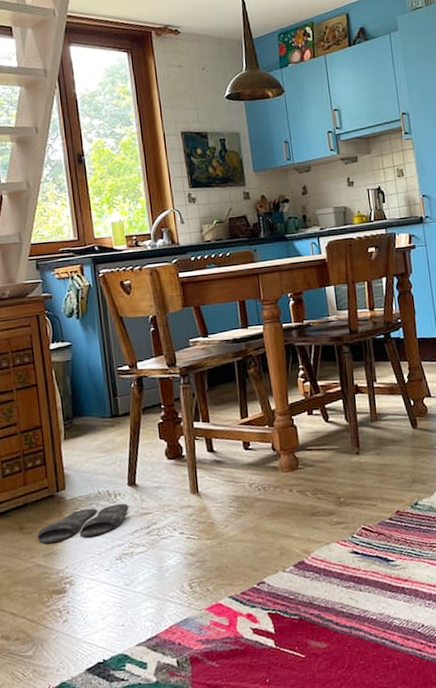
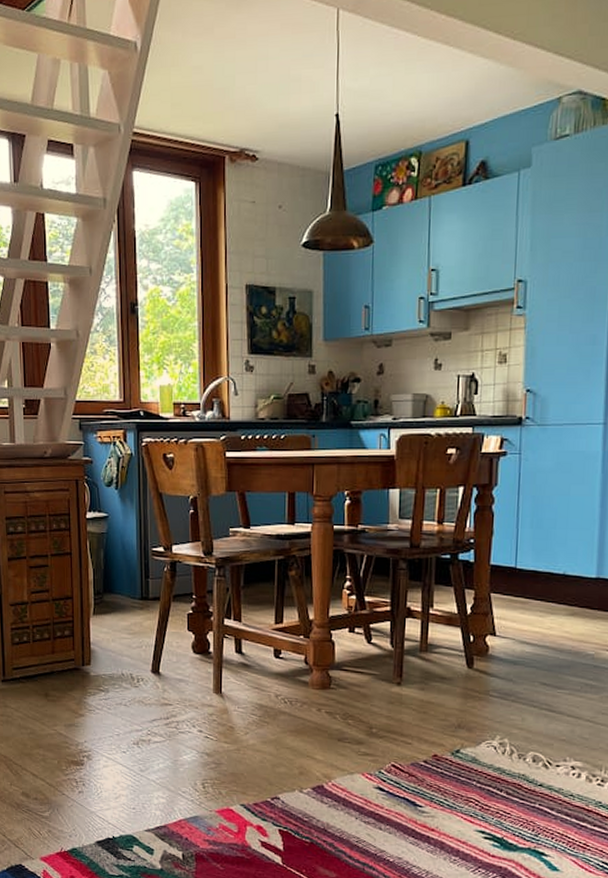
slippers: present [37,503,129,545] -> none [61,688,150,718]

